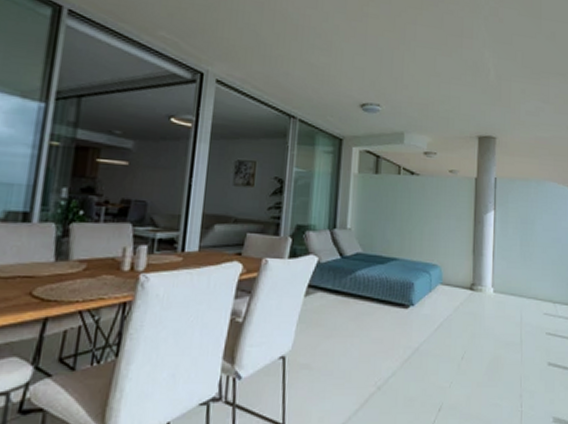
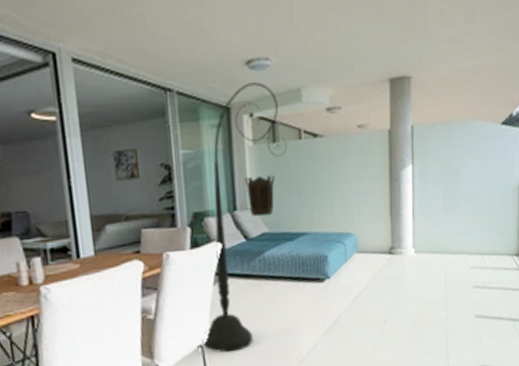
floor lamp: none [284,122,387,368] -> present [202,82,286,353]

